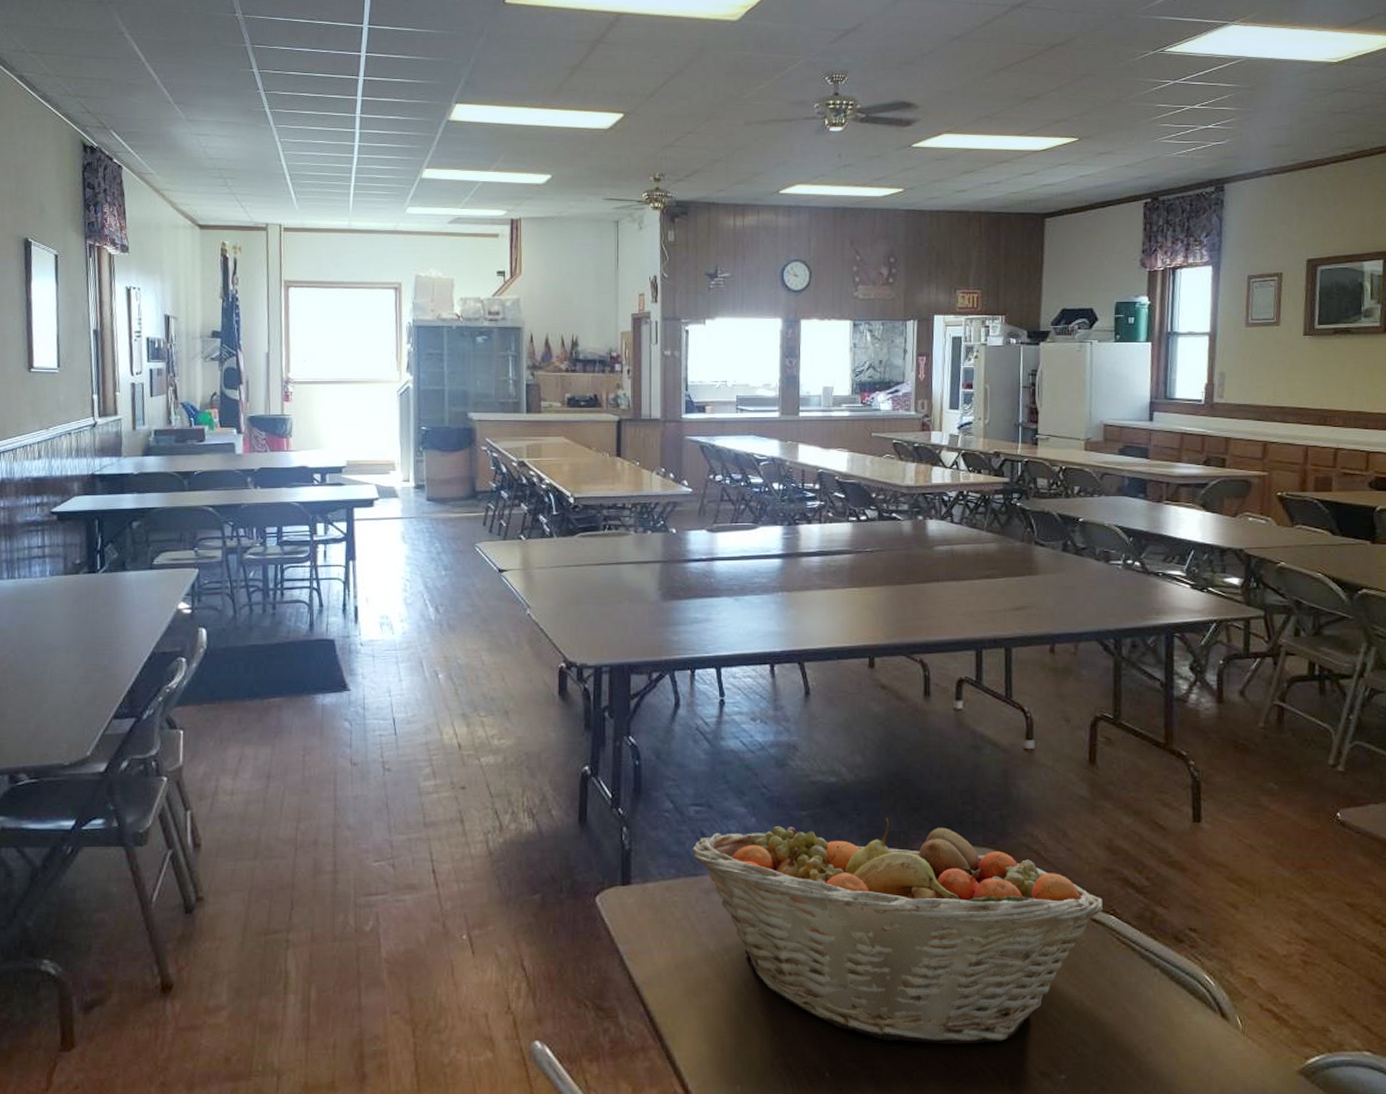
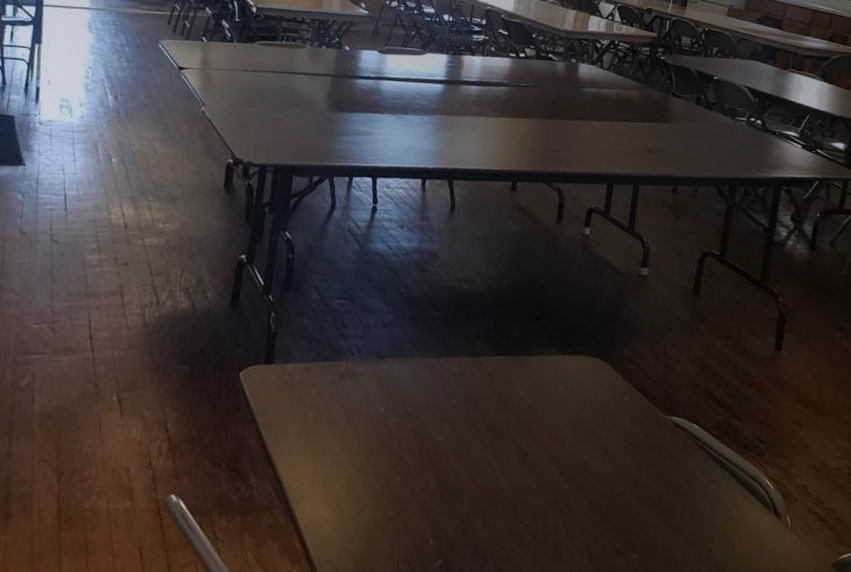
fruit basket: present [692,818,1103,1045] -> none [332,323,689,524]

